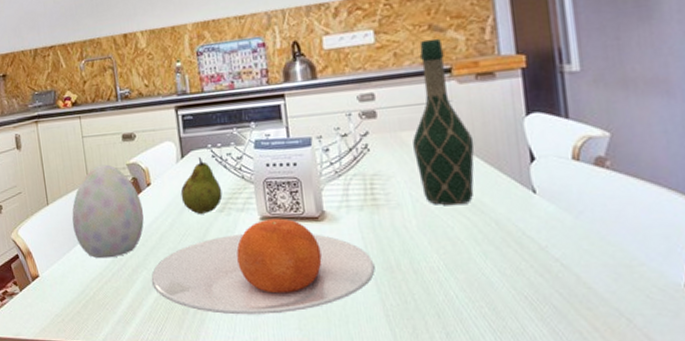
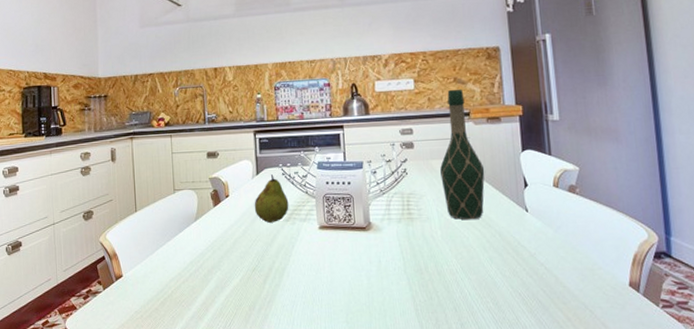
decorative egg: present [72,164,144,259] -> none [157,178,221,261]
plate: present [151,218,375,315] -> none [224,227,409,310]

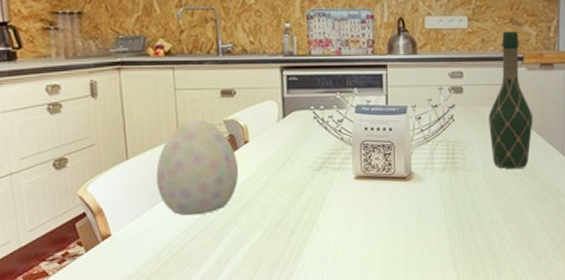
decorative egg: none [157,178,221,261] -> present [155,120,238,216]
fruit: present [254,174,289,223] -> none [279,118,321,172]

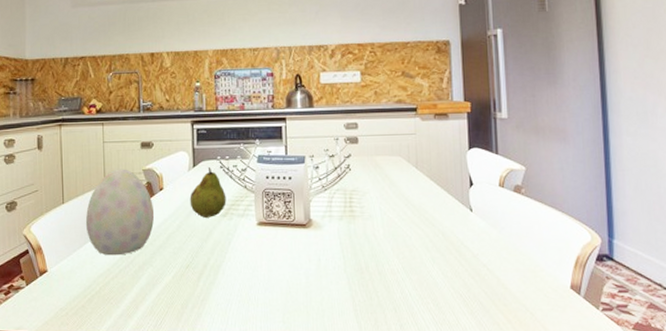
fruit: none [279,118,321,172] -> present [189,167,227,218]
wine bottle: present [489,30,533,170] -> none [385,83,430,219]

